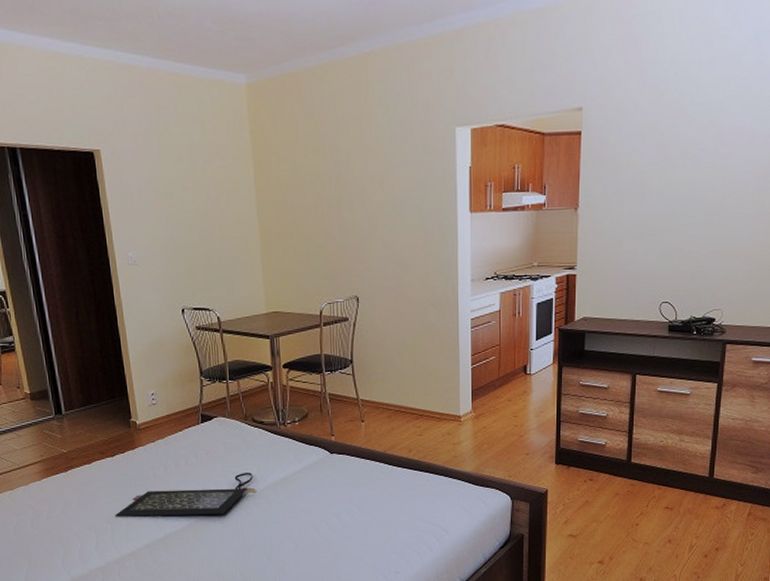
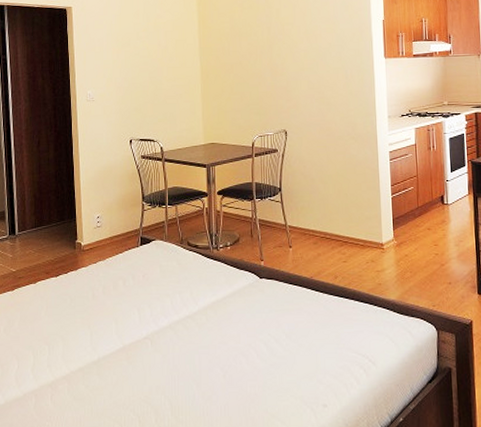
clutch bag: present [115,473,256,517] -> none [53,296,188,339]

